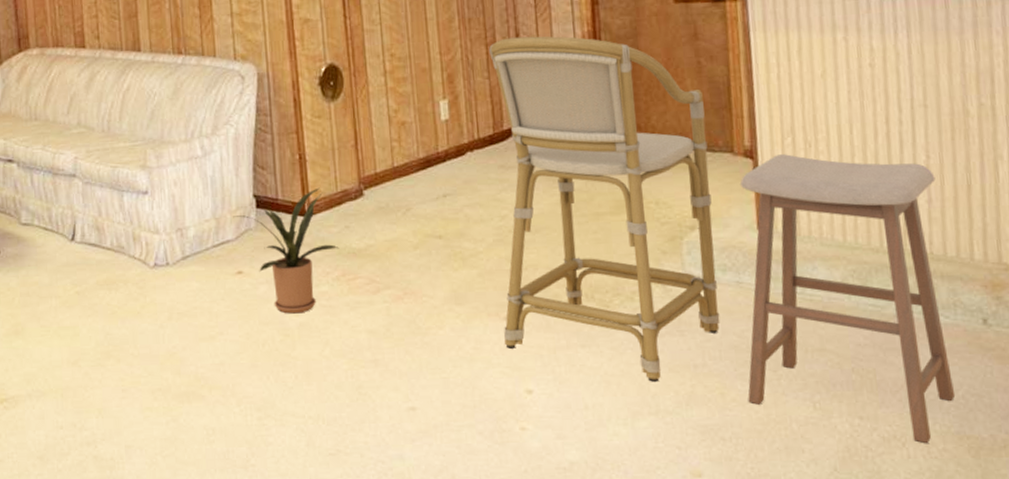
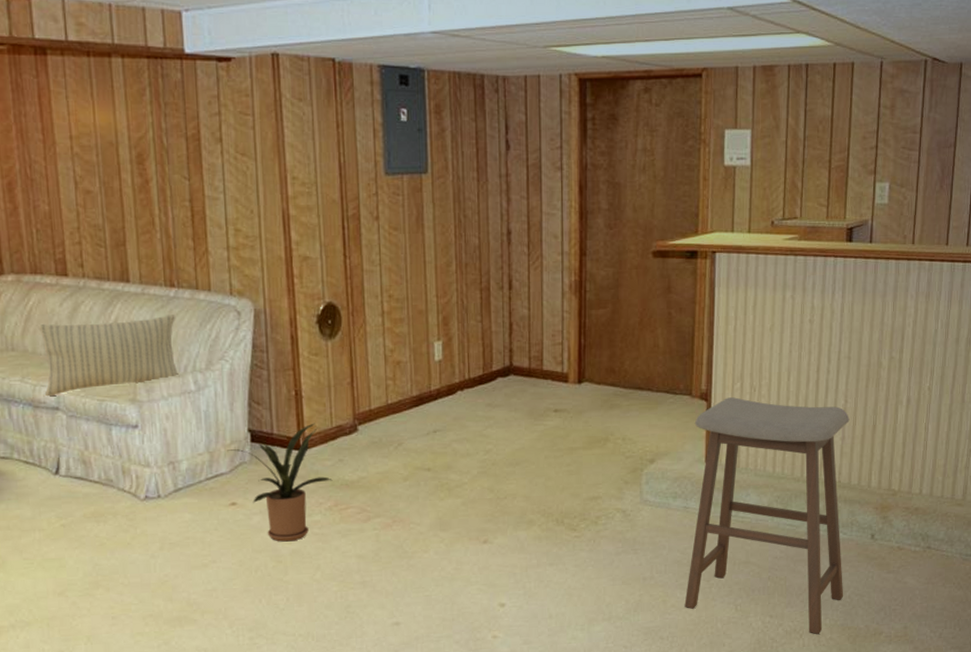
pillow: none [58,81,187,164] -> present [38,315,180,397]
bar stool: present [489,36,721,382] -> none [483,283,671,593]

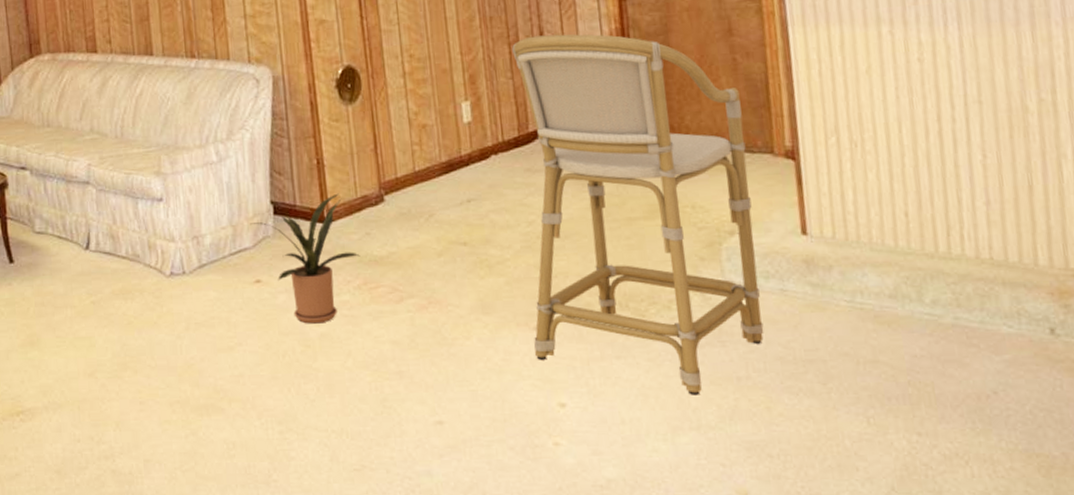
pillow: present [38,315,180,397] -> none [71,85,202,171]
bar stool: none [483,283,671,593] -> present [512,34,764,395]
bar stool: present [684,397,850,634] -> none [781,154,1021,461]

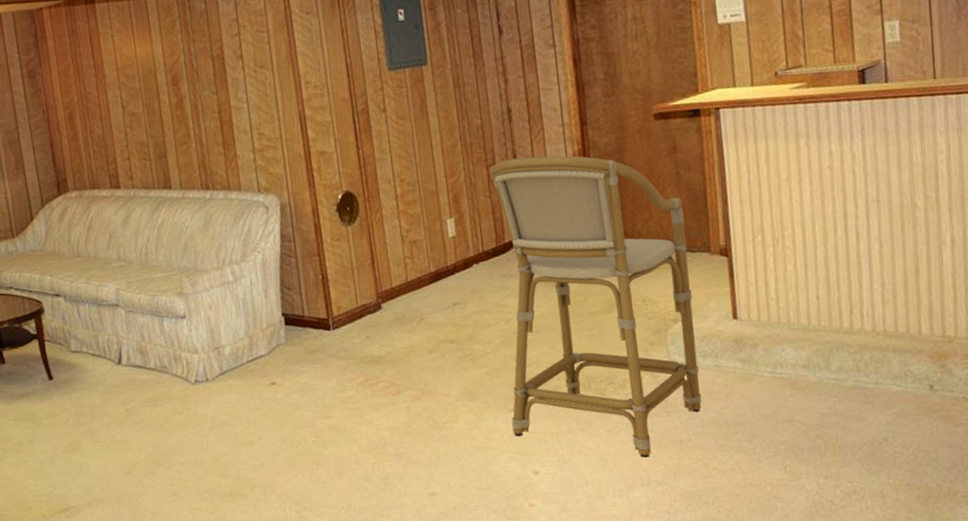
house plant: present [250,193,360,324] -> none [264,303,362,418]

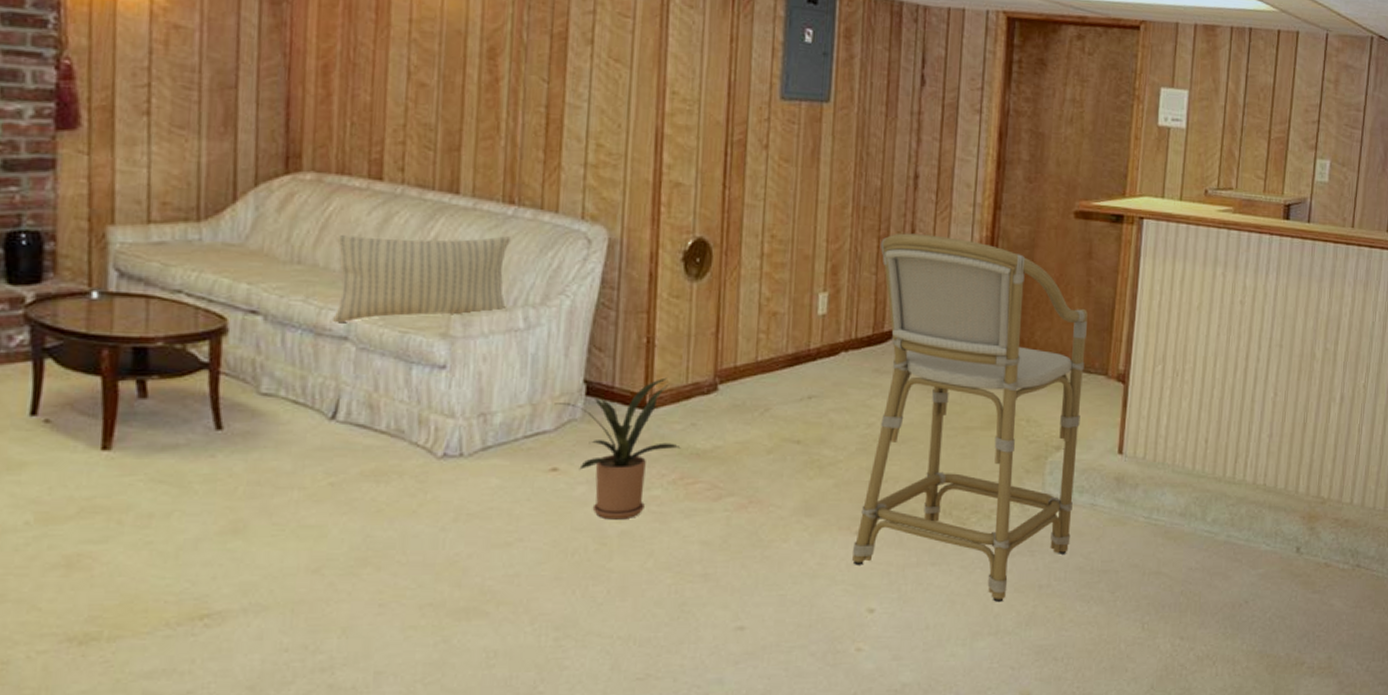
pillow: none [98,214,219,295] -> present [333,234,511,323]
house plant: none [264,303,362,418] -> present [554,377,681,520]

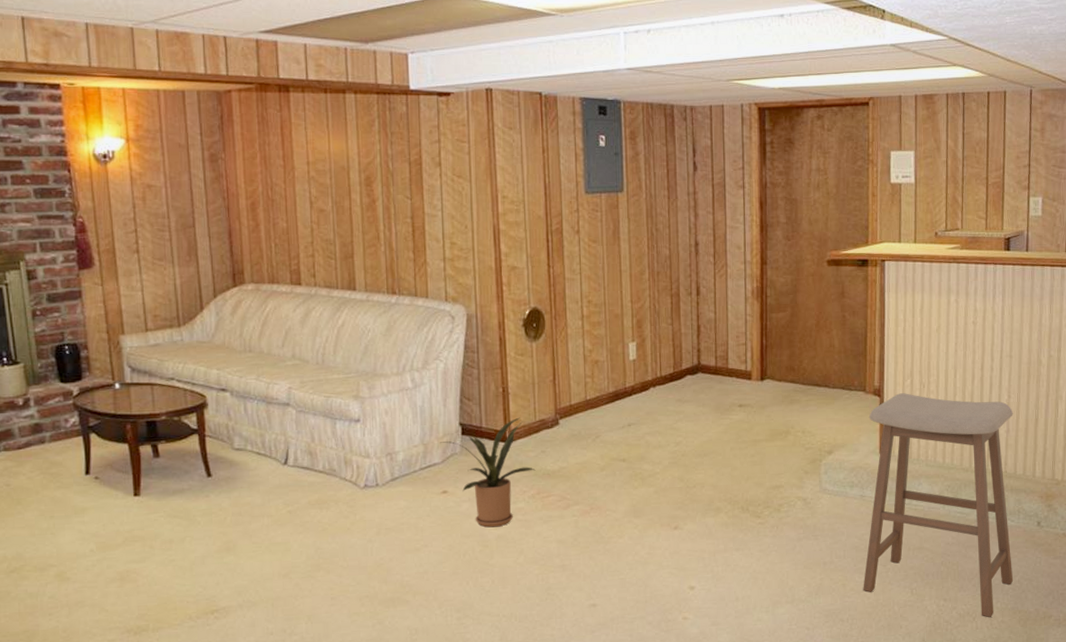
pillow: present [333,234,511,323] -> none [273,319,399,394]
bar stool: present [852,233,1088,602] -> none [674,289,846,577]
bar stool: none [1084,381,1279,661] -> present [863,393,1013,617]

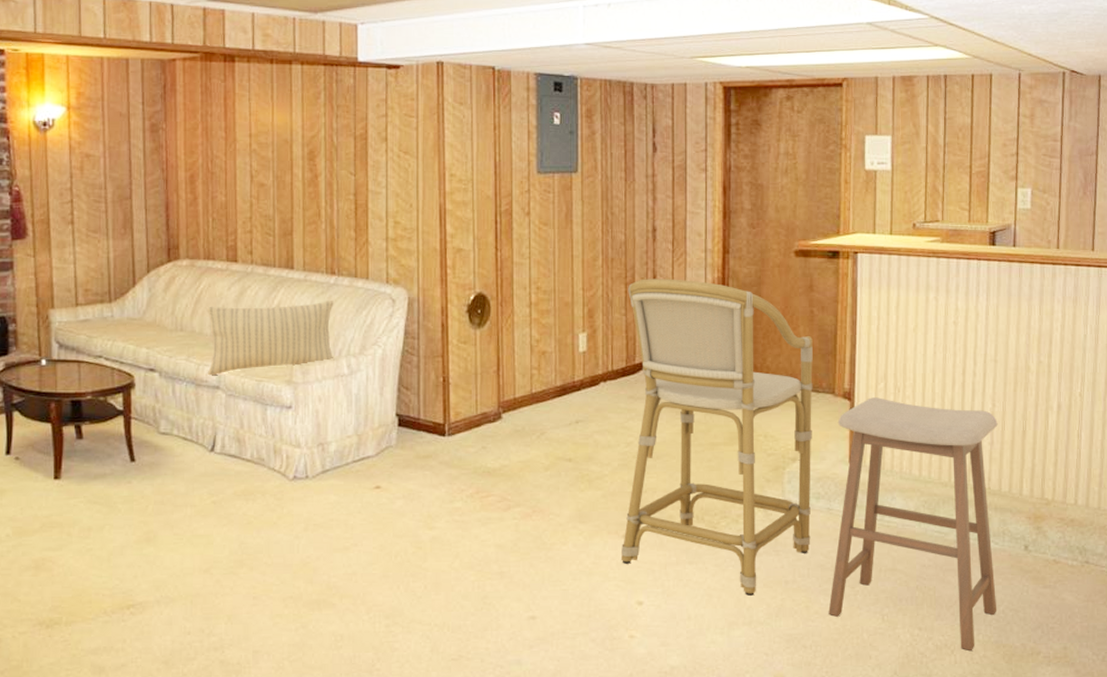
pillow: none [273,319,399,394] -> present [206,301,335,376]
house plant: present [440,417,536,528] -> none [375,409,475,528]
bar stool: none [674,289,846,577] -> present [622,279,813,596]

